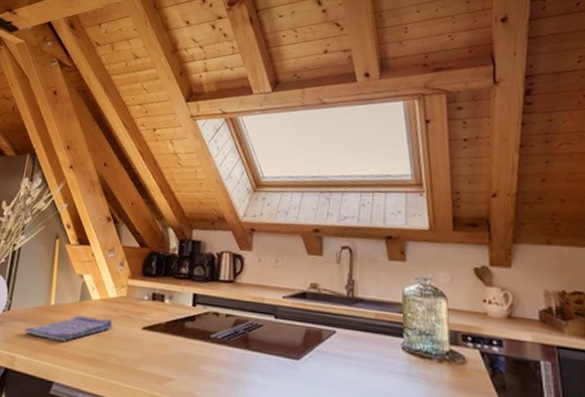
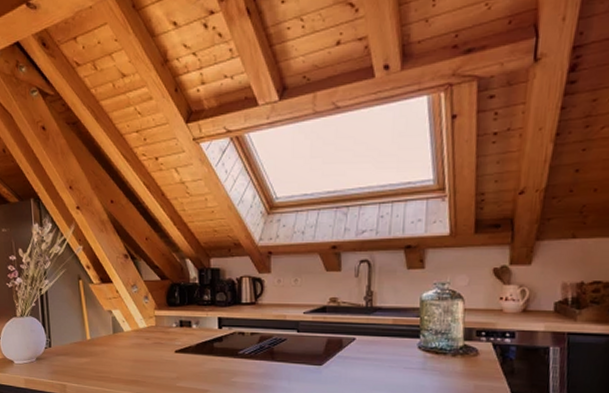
dish towel: present [24,315,113,341] -> none [68,346,147,368]

